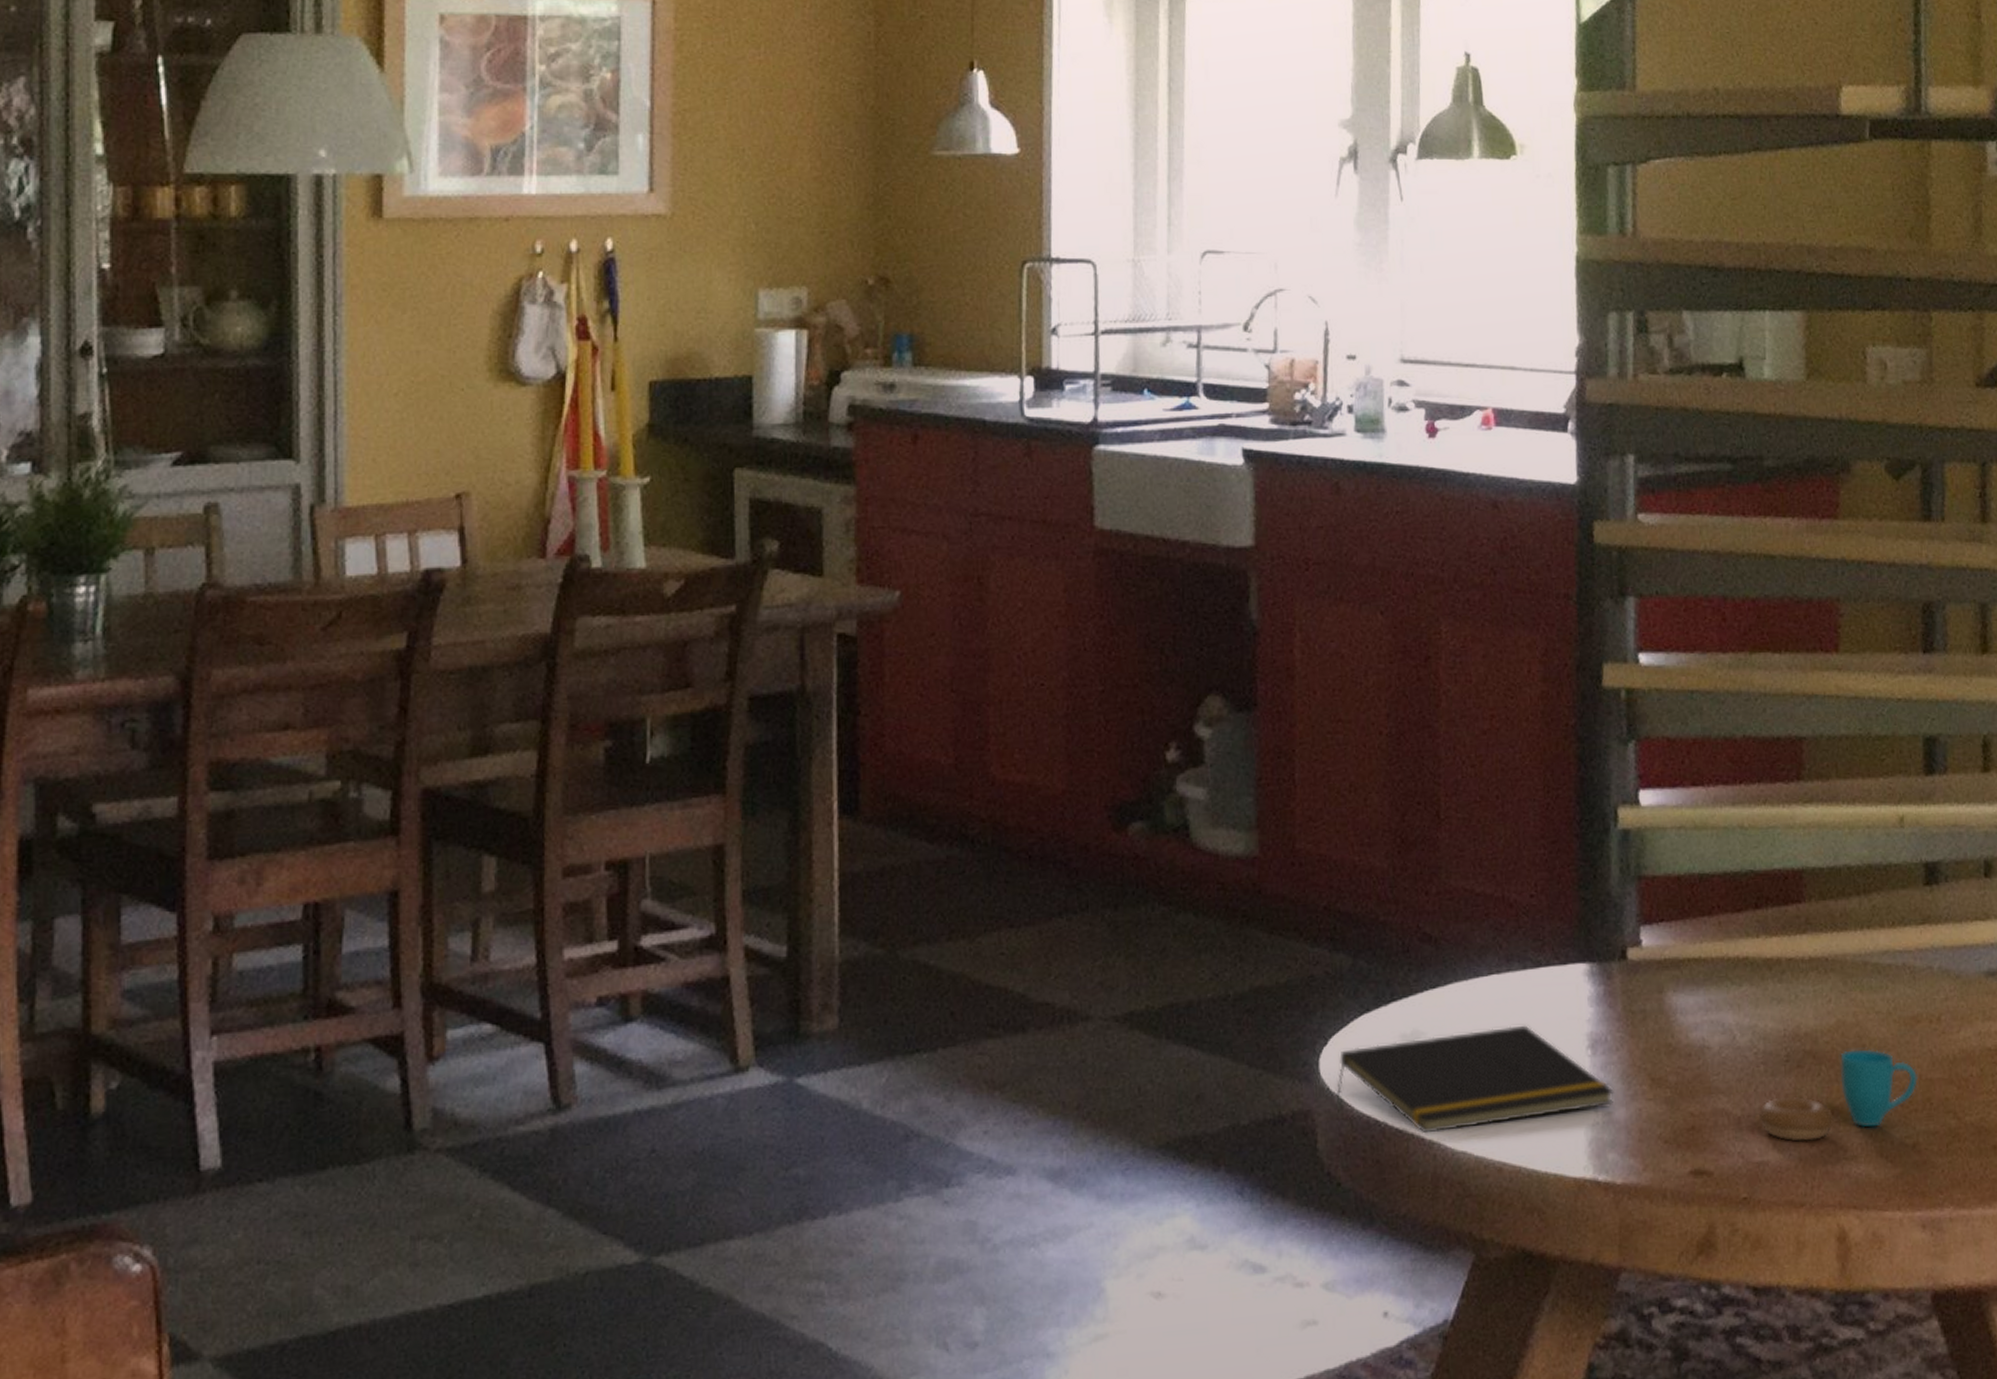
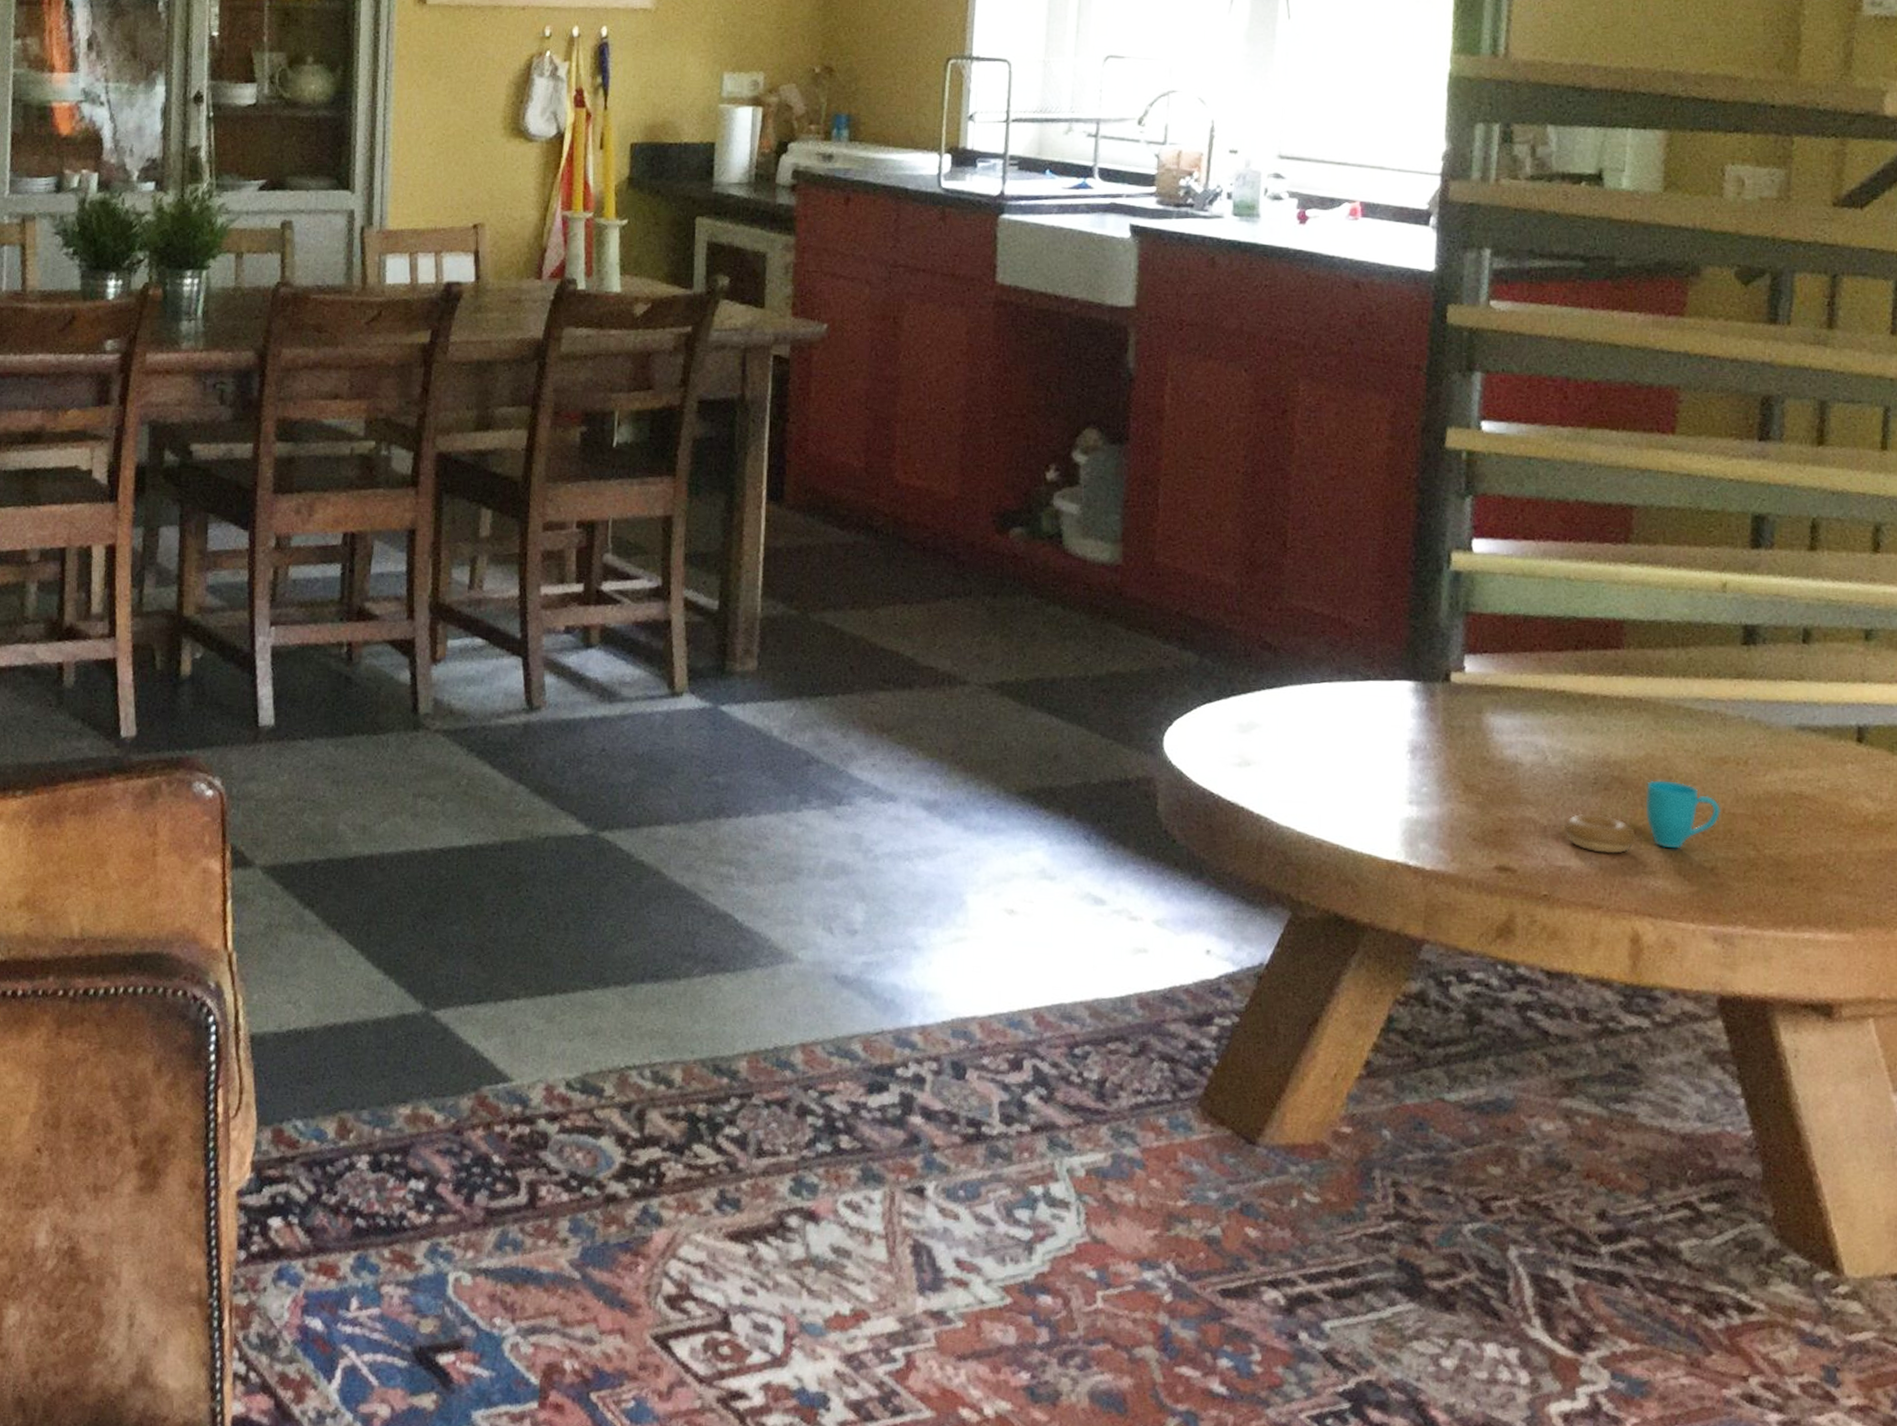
notepad: present [1336,1025,1614,1134] -> none [1176,727,1429,809]

